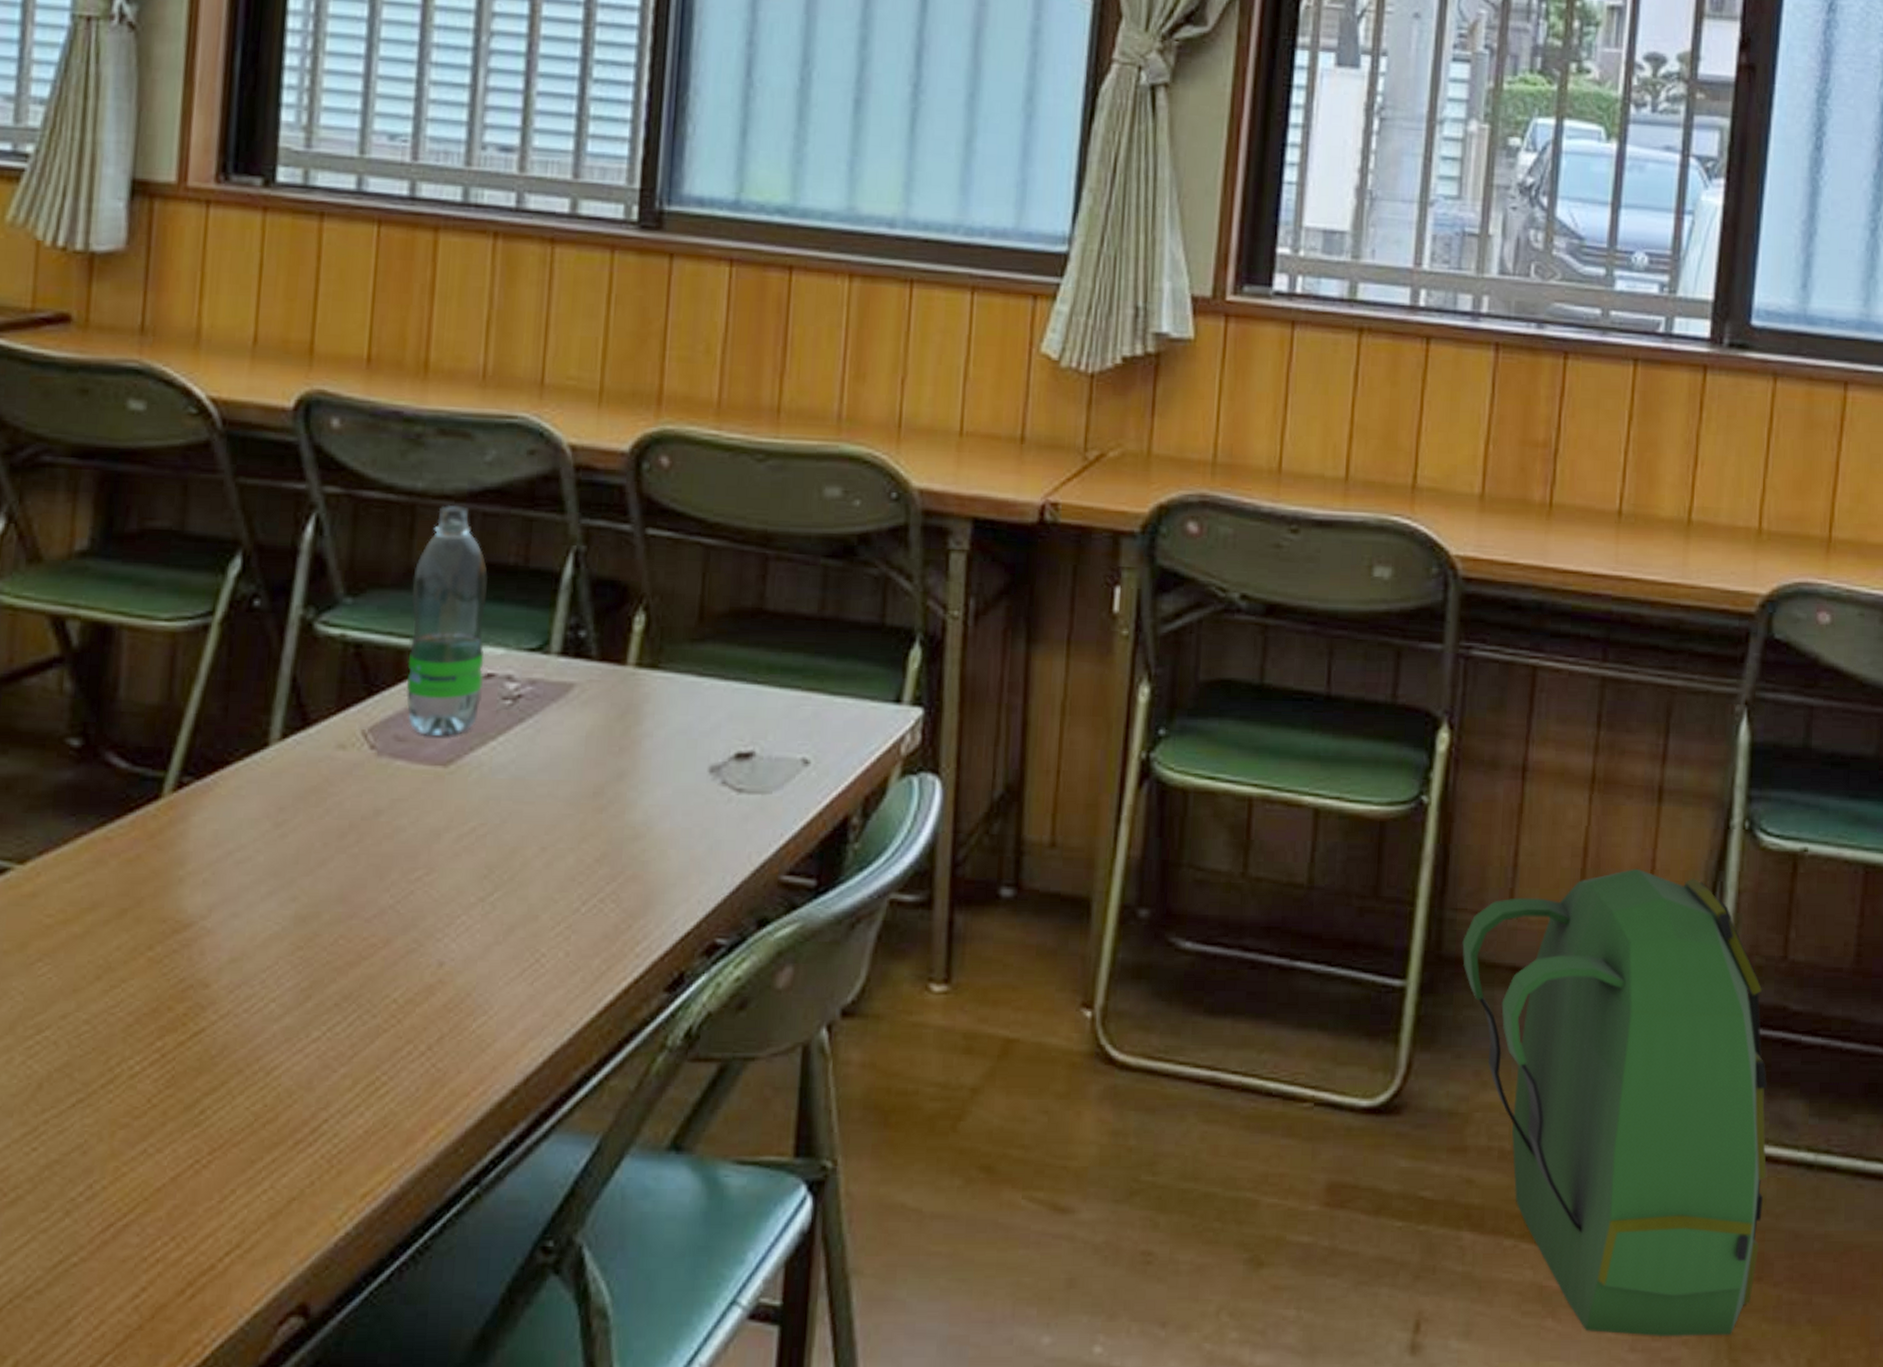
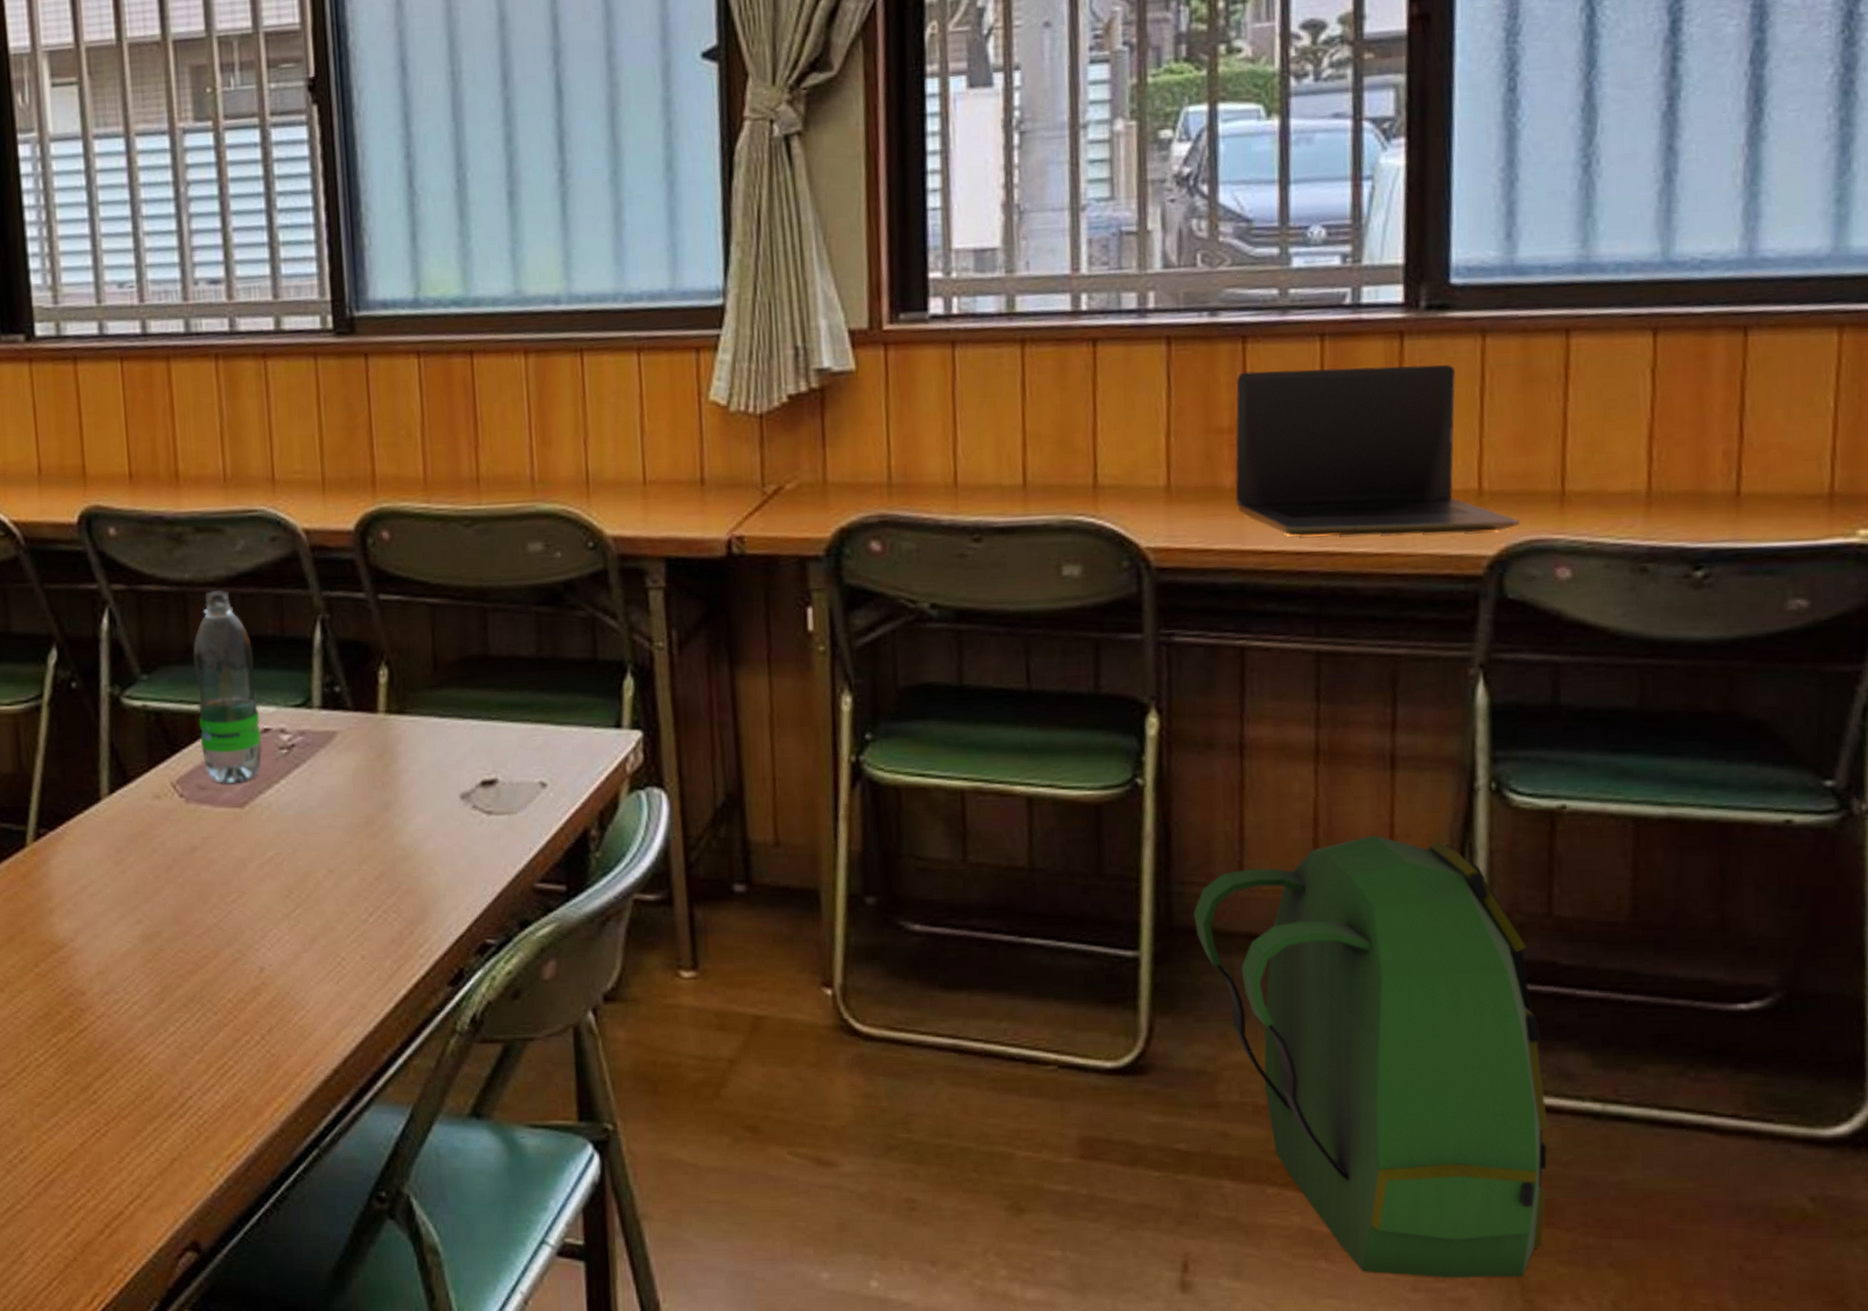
laptop computer: none [1543,388,1792,571] -> present [1235,364,1521,536]

